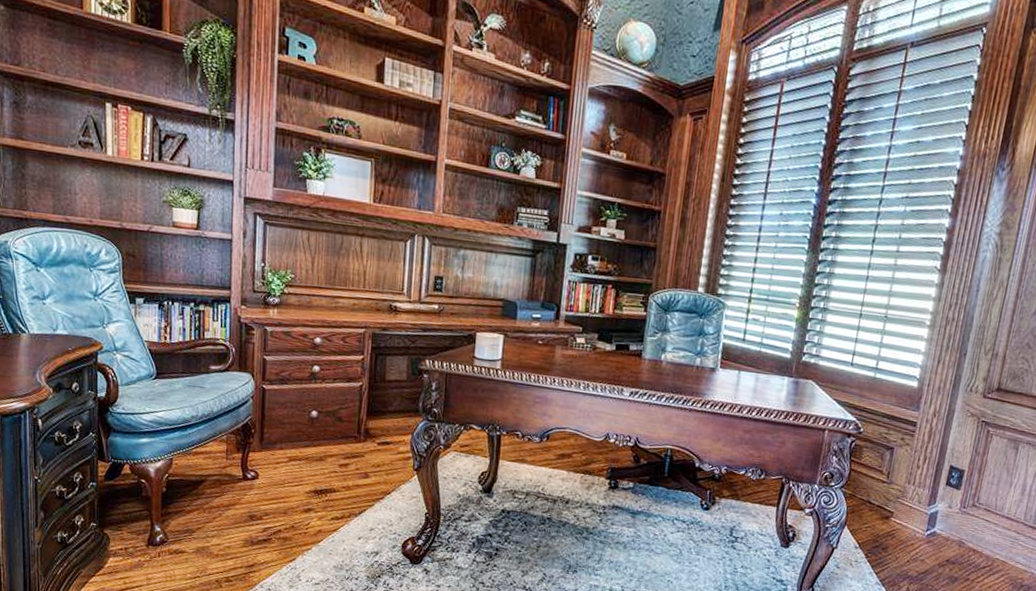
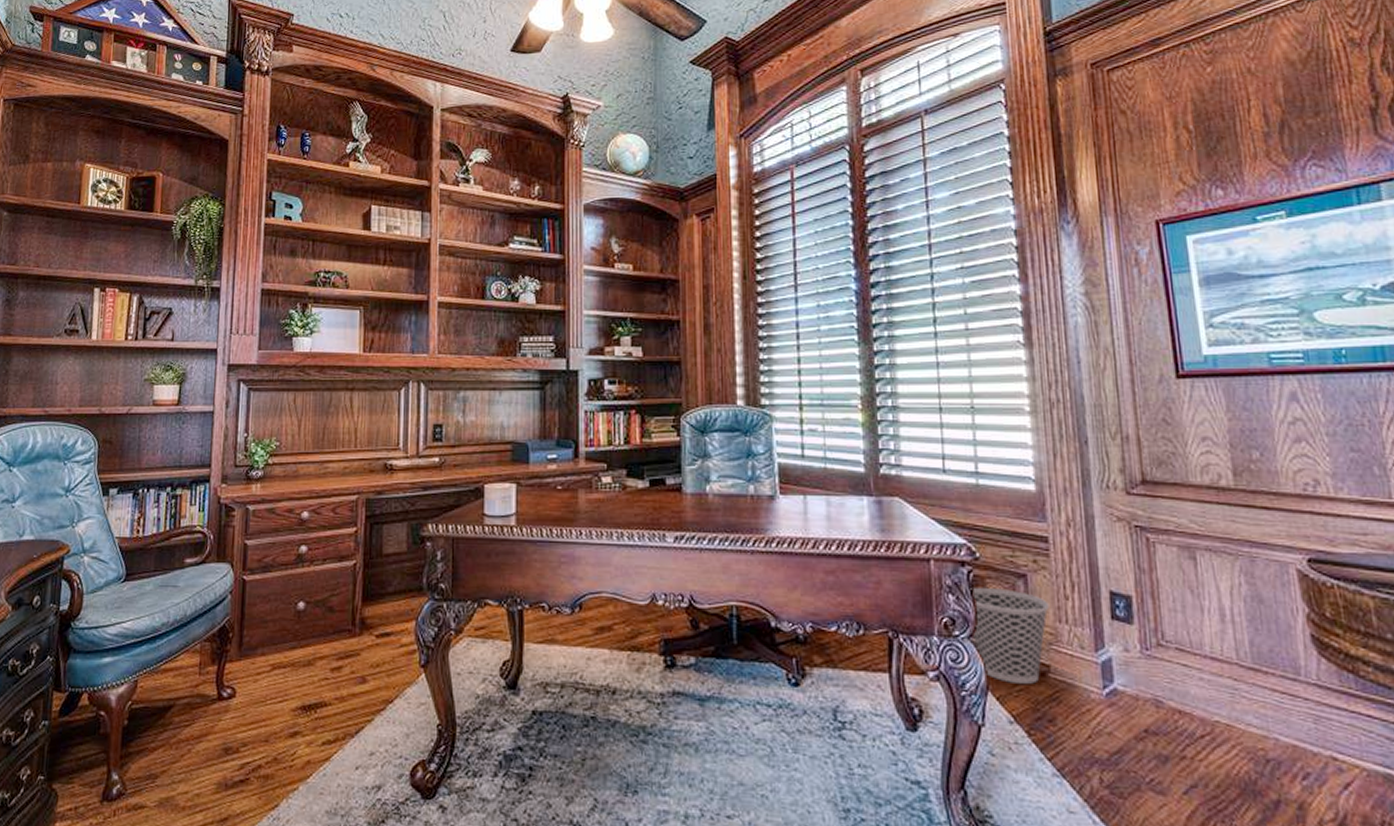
wastebasket: none [843,453,905,524] -> present [970,587,1049,684]

